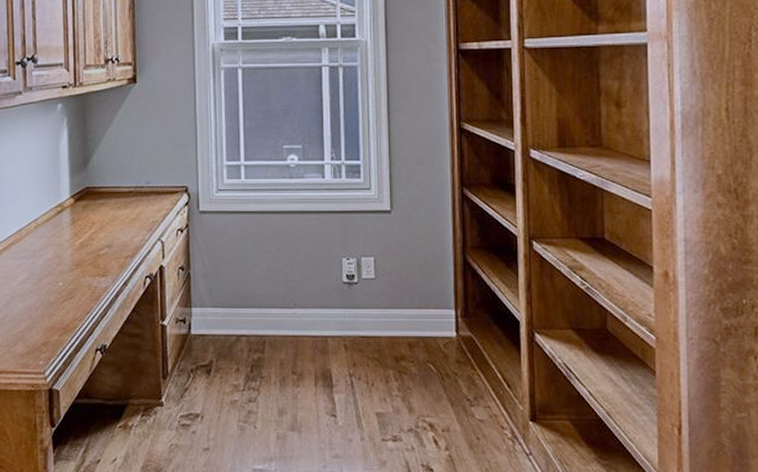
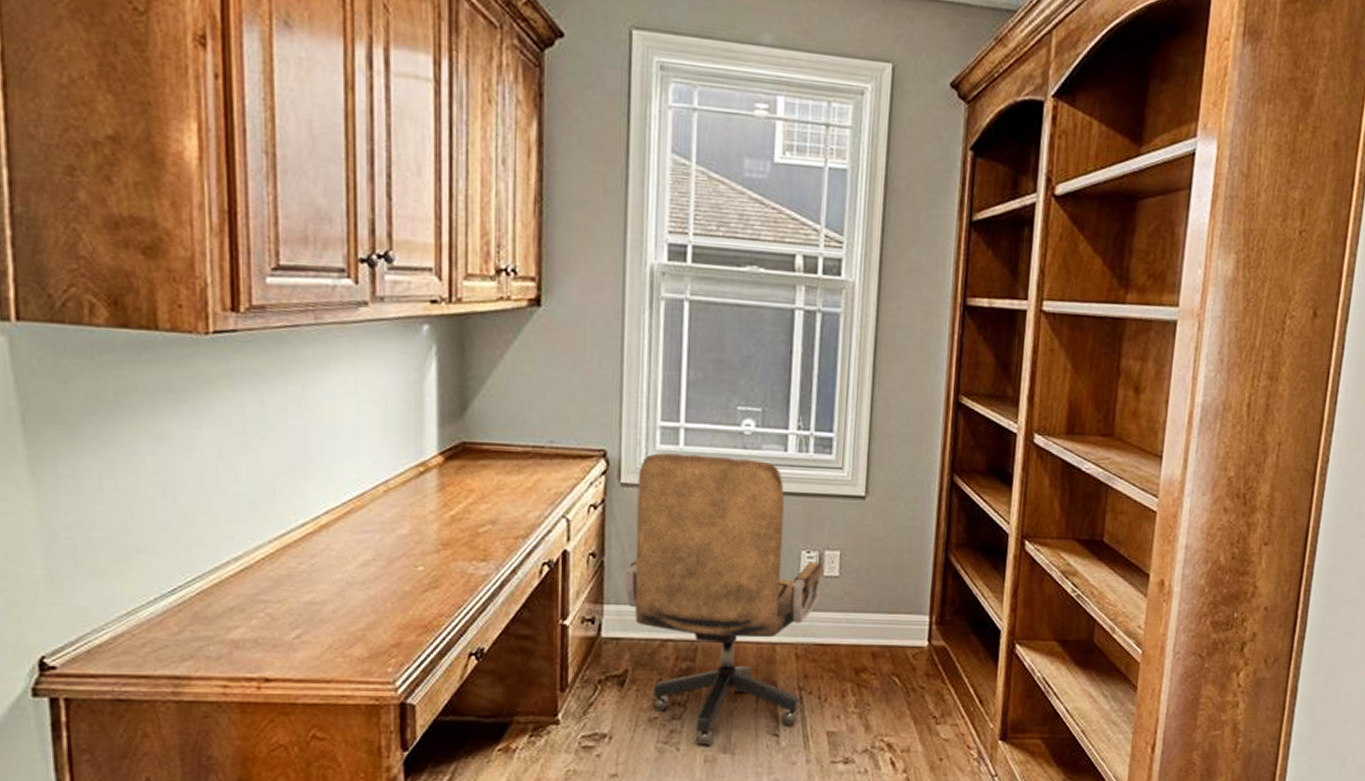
office chair: none [207,185,361,424] -> present [625,453,823,745]

